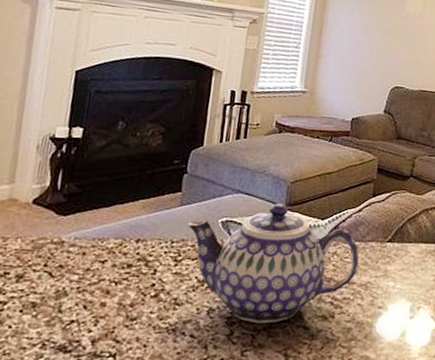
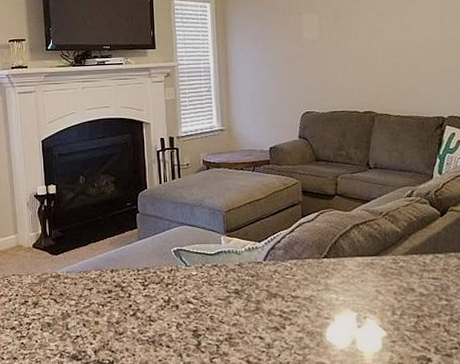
teapot: present [188,203,359,324] -> none [148,231,300,335]

